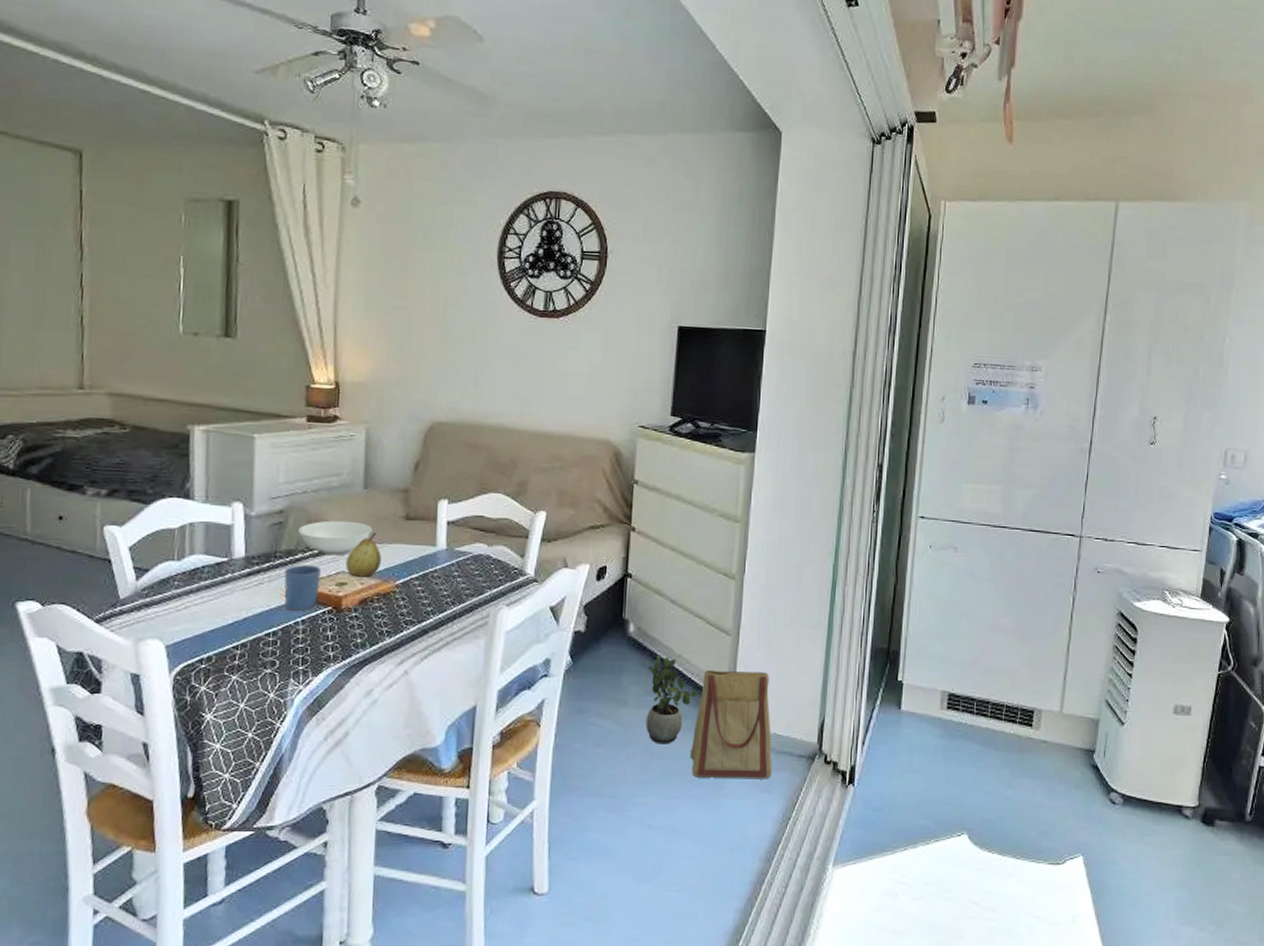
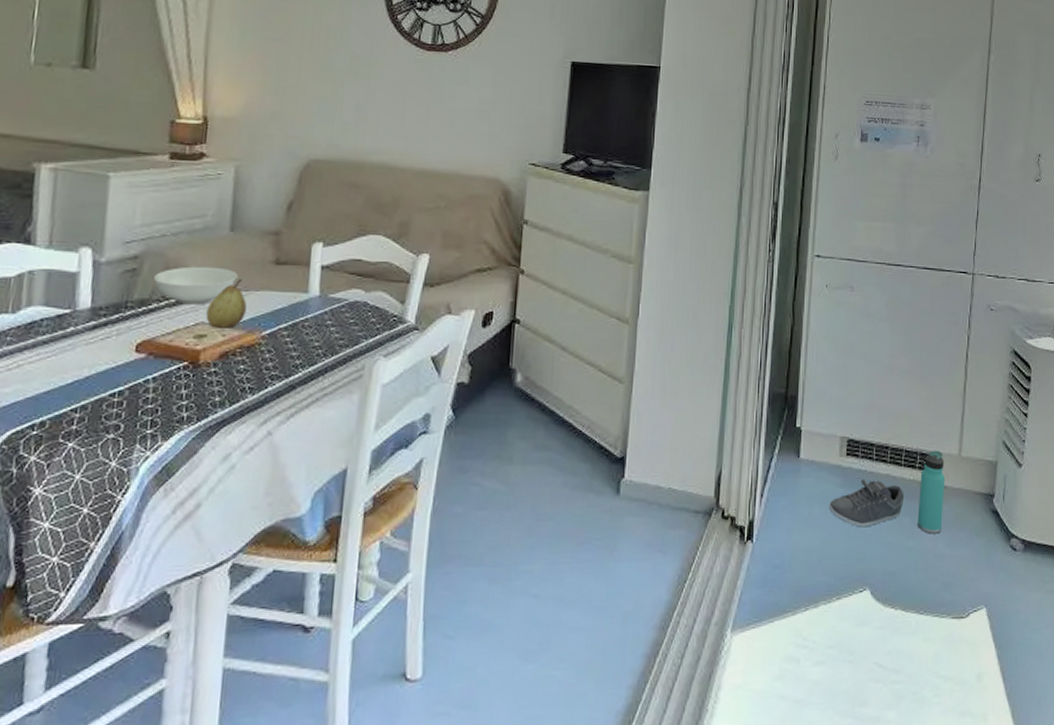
mug: present [284,565,321,612] -> none [134,316,178,369]
potted plant: present [645,654,699,744] -> none [532,406,590,504]
shopping bag: present [689,670,772,779] -> none [579,421,667,540]
shoe: none [928,731,1004,777] -> present [828,479,905,528]
thermos bottle: none [1016,706,1046,785] -> present [917,450,946,534]

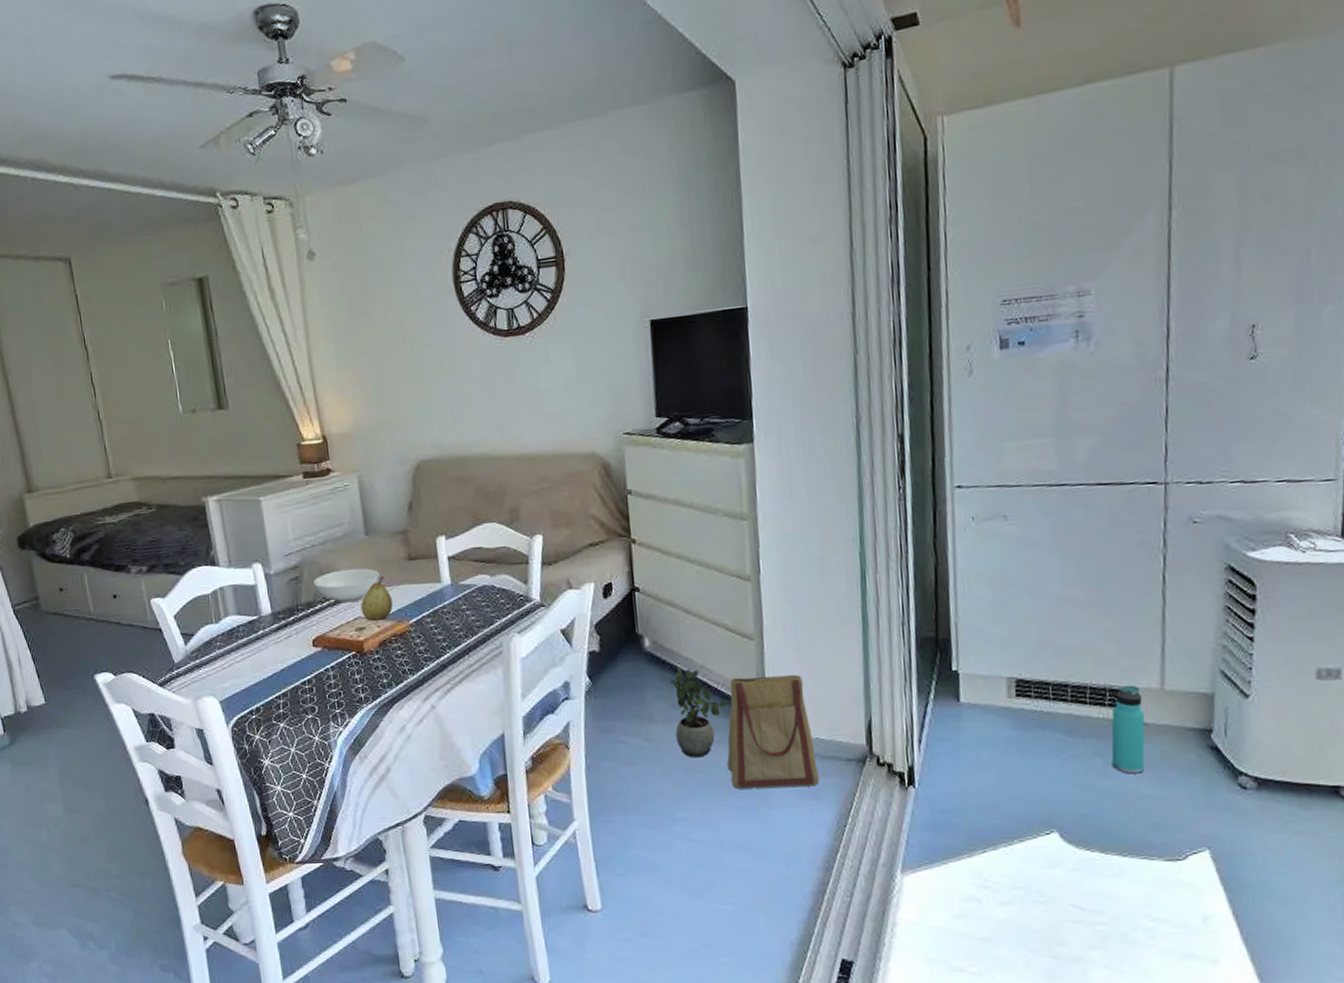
potted plant: none [532,406,590,504] -> present [670,667,728,758]
shopping bag: none [579,421,667,540] -> present [726,675,820,789]
shoe: present [828,479,905,528] -> none [999,719,1093,770]

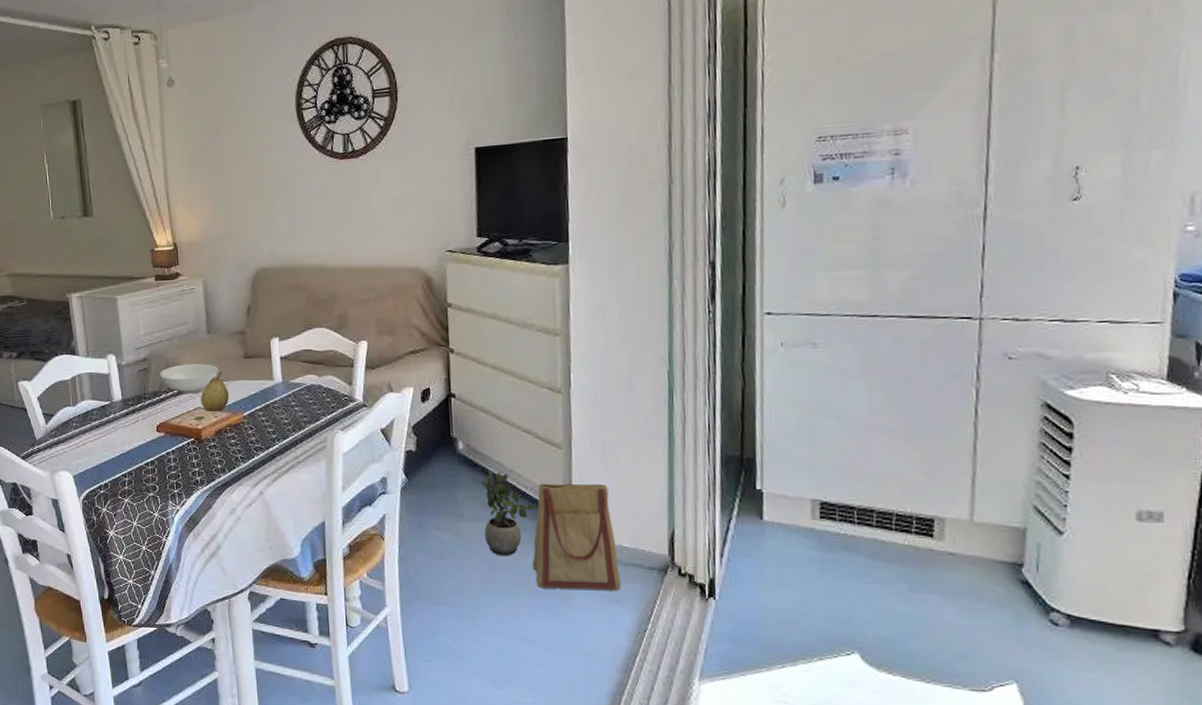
thermos bottle: present [1111,685,1146,774] -> none [916,514,953,602]

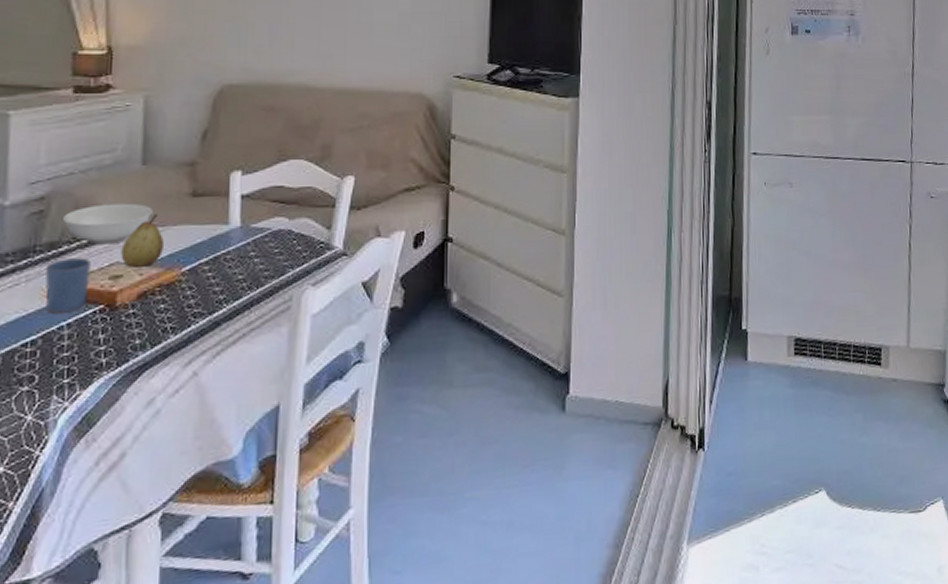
mug: none [153,403,183,444] -> present [45,258,91,315]
potted plant: present [481,470,536,556] -> none [475,325,532,427]
shopping bag: present [532,483,621,591] -> none [525,334,616,461]

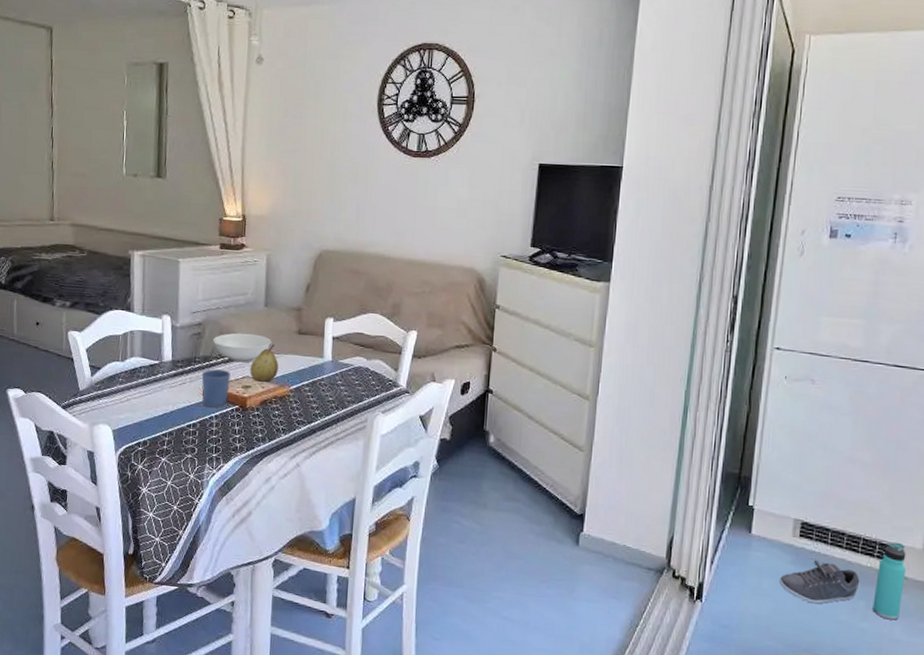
shoe: none [779,377,855,428] -> present [778,560,860,604]
thermos bottle: none [869,343,896,429] -> present [872,542,907,620]

